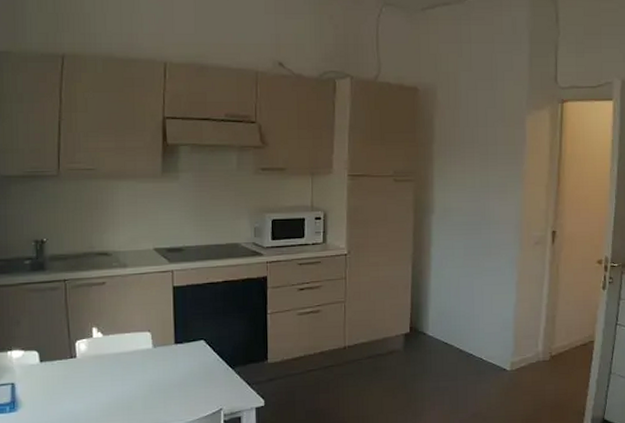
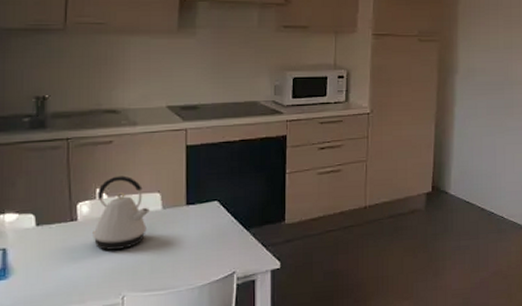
kettle: none [90,315,141,386] -> present [93,175,150,250]

